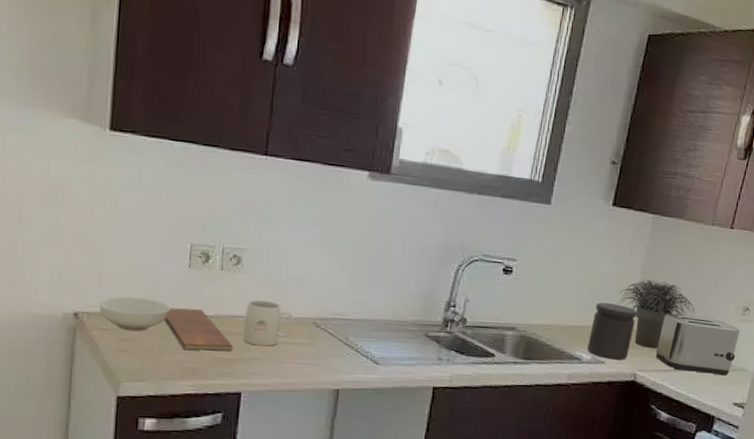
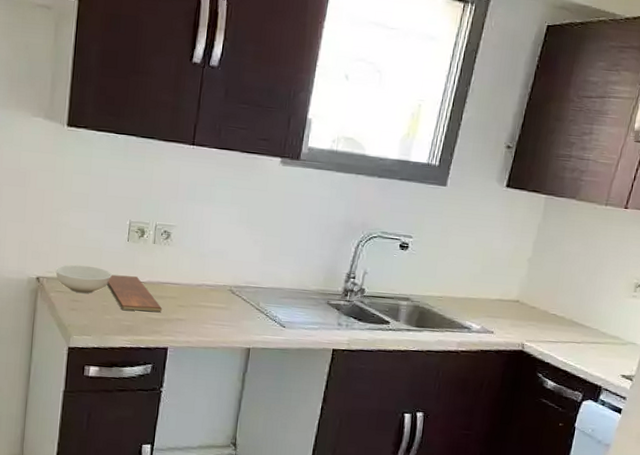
mug: present [243,299,295,347] -> none [170,269,214,309]
jar: present [587,302,638,360] -> none [477,277,528,331]
potted plant: present [618,279,695,348] -> none [509,256,585,321]
toaster: present [655,312,740,376] -> none [544,287,631,349]

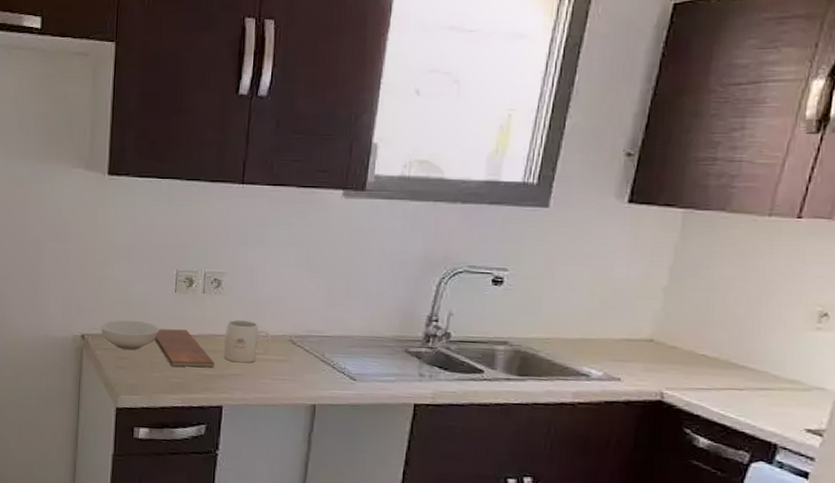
mug: none [170,269,214,309] -> present [224,319,272,363]

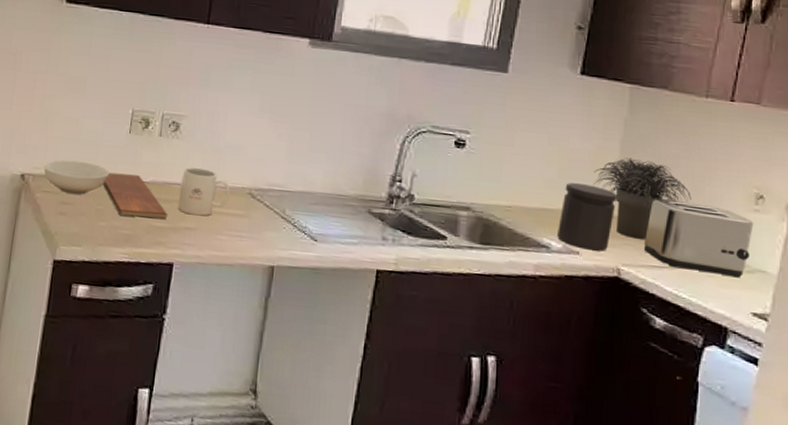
jar: none [598,312,664,377] -> present [557,183,618,251]
potted plant: none [638,283,746,363] -> present [593,157,691,239]
toaster: none [690,321,815,396] -> present [643,197,754,278]

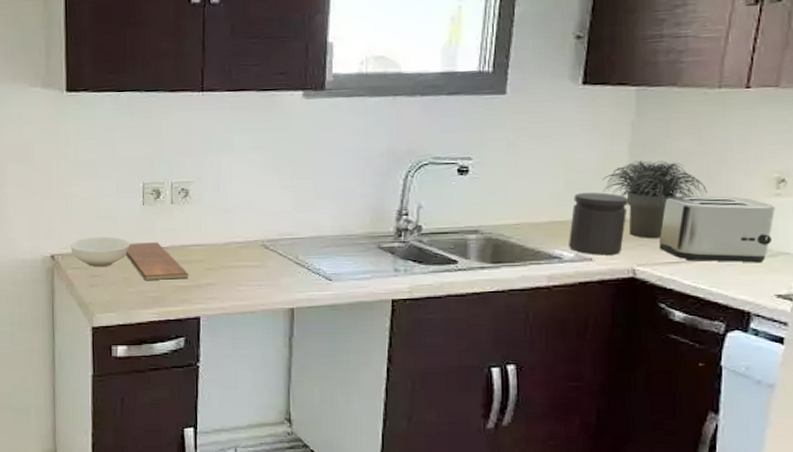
mug: present [178,167,231,216] -> none [196,227,244,272]

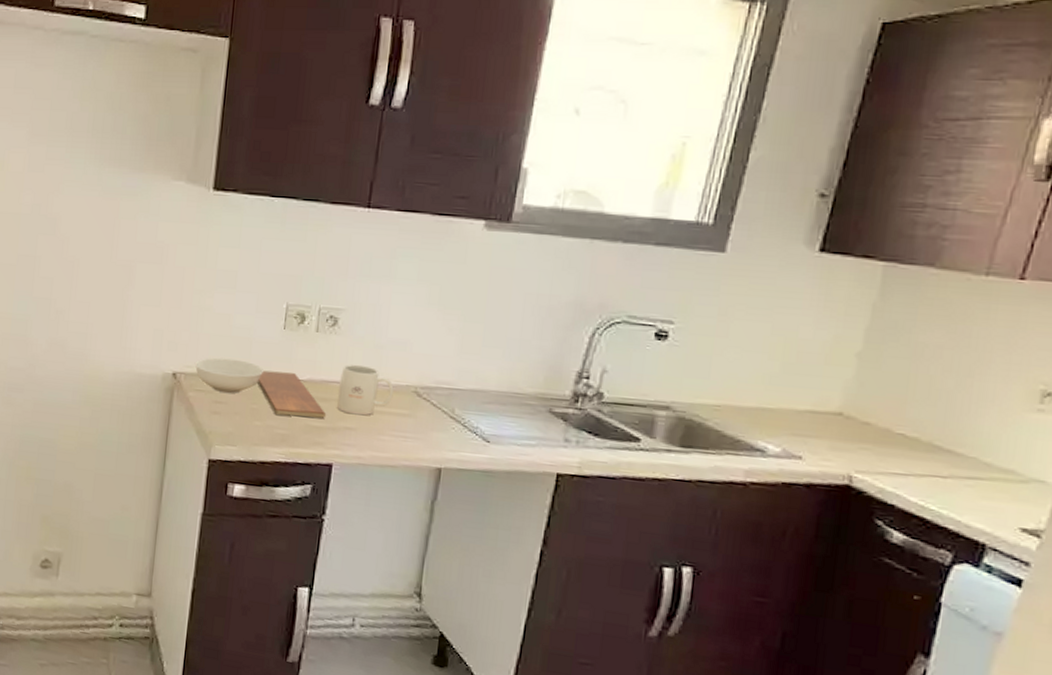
mug: none [196,227,244,272] -> present [337,364,394,416]
jar: present [569,192,629,255] -> none [776,378,857,456]
potted plant: present [602,160,707,238] -> none [825,349,954,443]
toaster: present [658,195,776,263] -> none [884,395,1035,489]

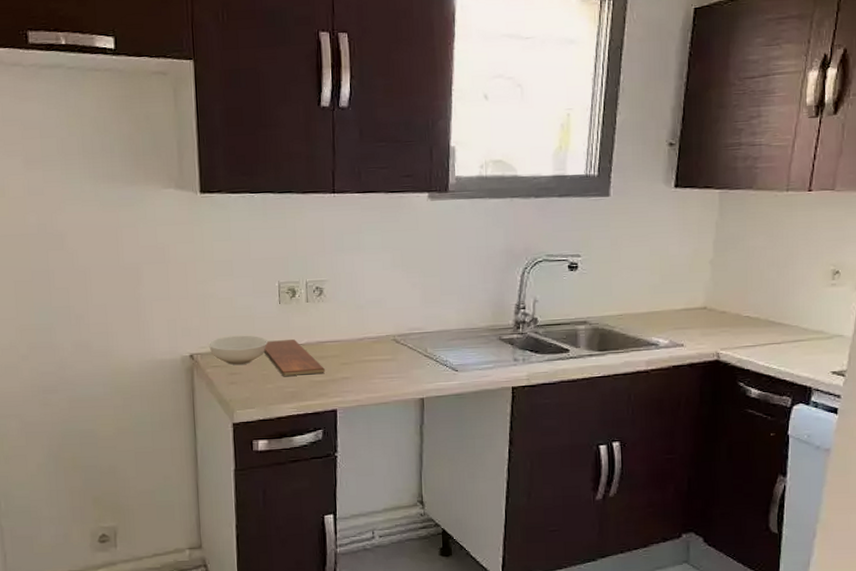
mug: present [337,364,394,416] -> none [331,324,377,366]

